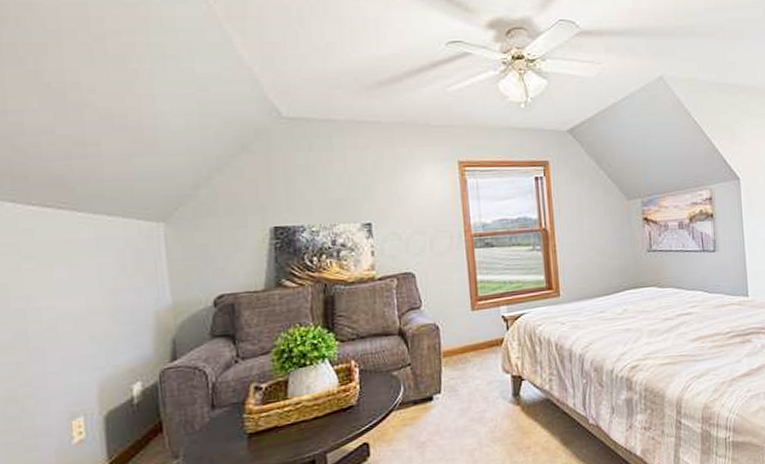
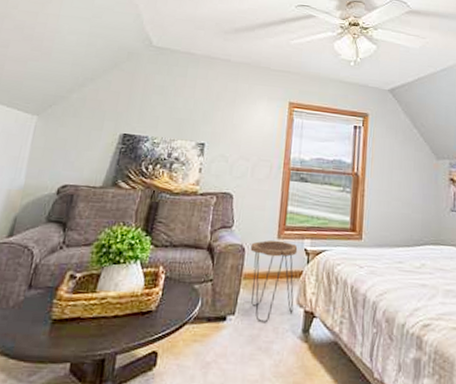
side table: none [444,312,501,396] -> present [250,240,298,323]

